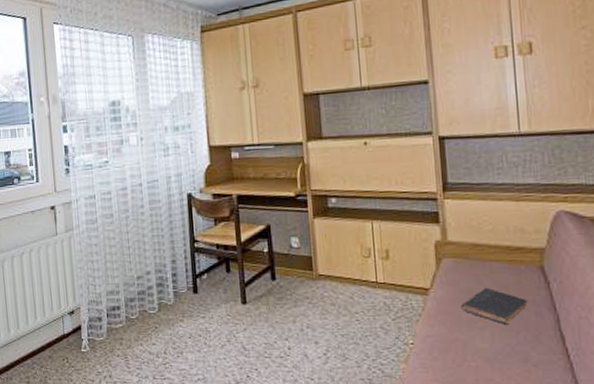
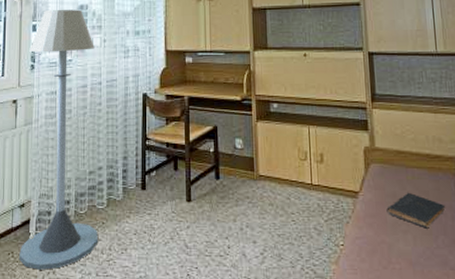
floor lamp: none [62,106,152,374] -> present [19,9,98,270]

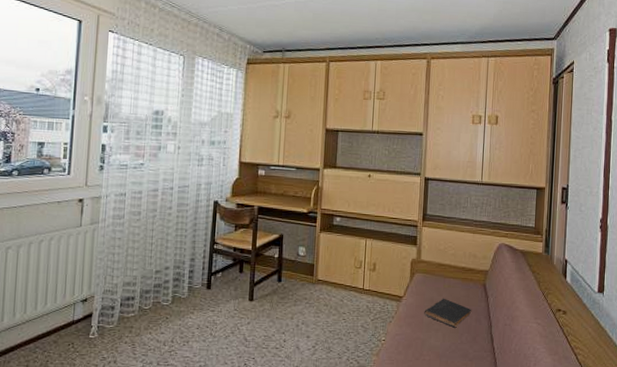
floor lamp: present [19,9,98,270] -> none [80,112,168,360]

